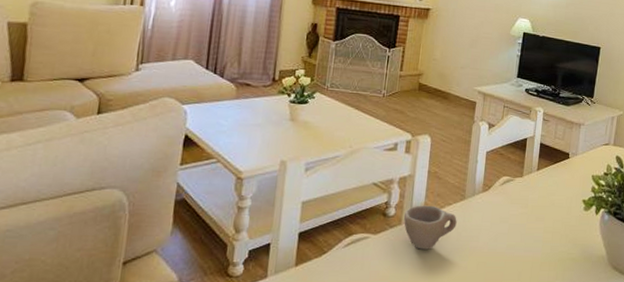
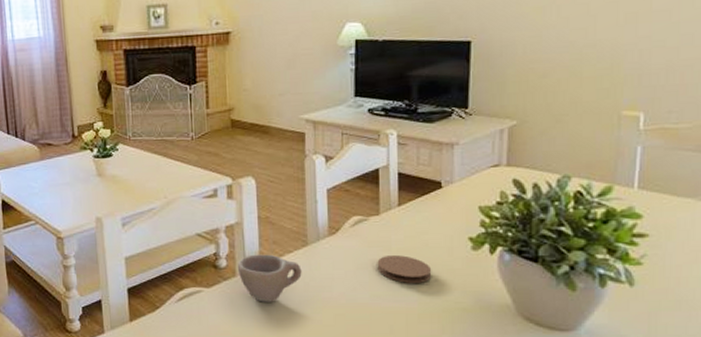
coaster: none [515,212,555,236] -> present [377,255,432,283]

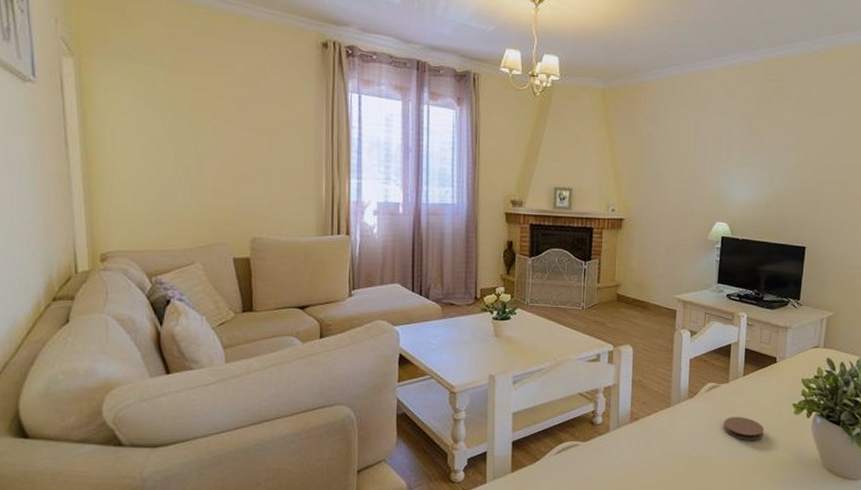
cup: present [237,254,302,302] -> none [611,413,664,455]

